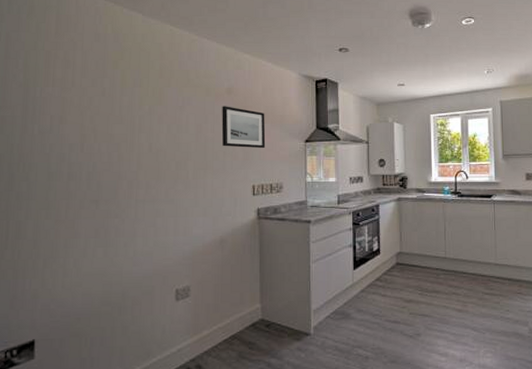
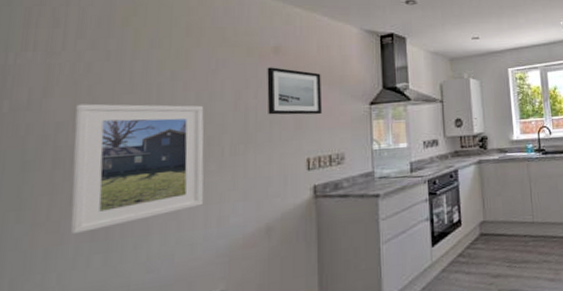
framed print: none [81,130,174,231] -> present [70,103,204,235]

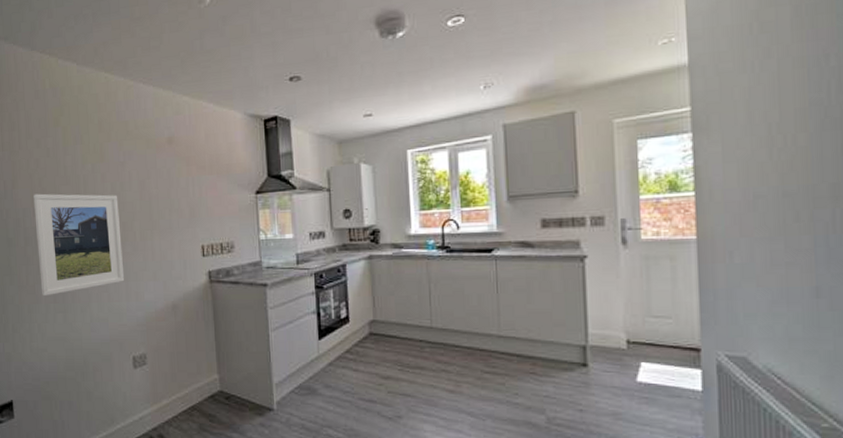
wall art: present [267,67,323,115] -> none [164,157,213,204]

